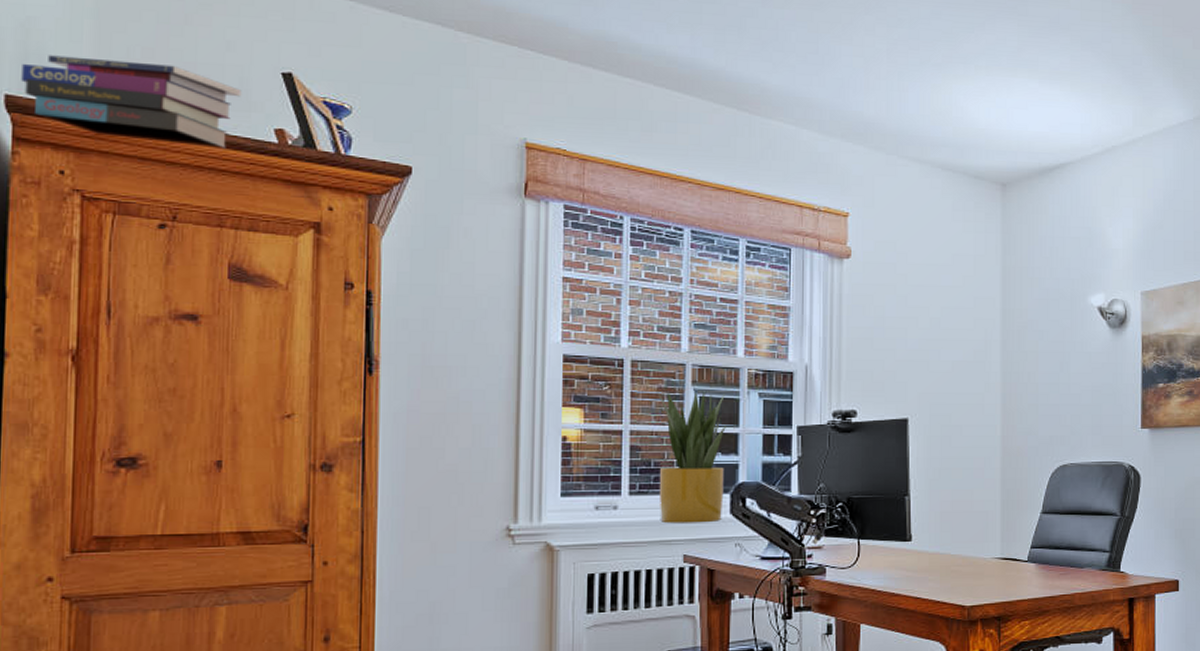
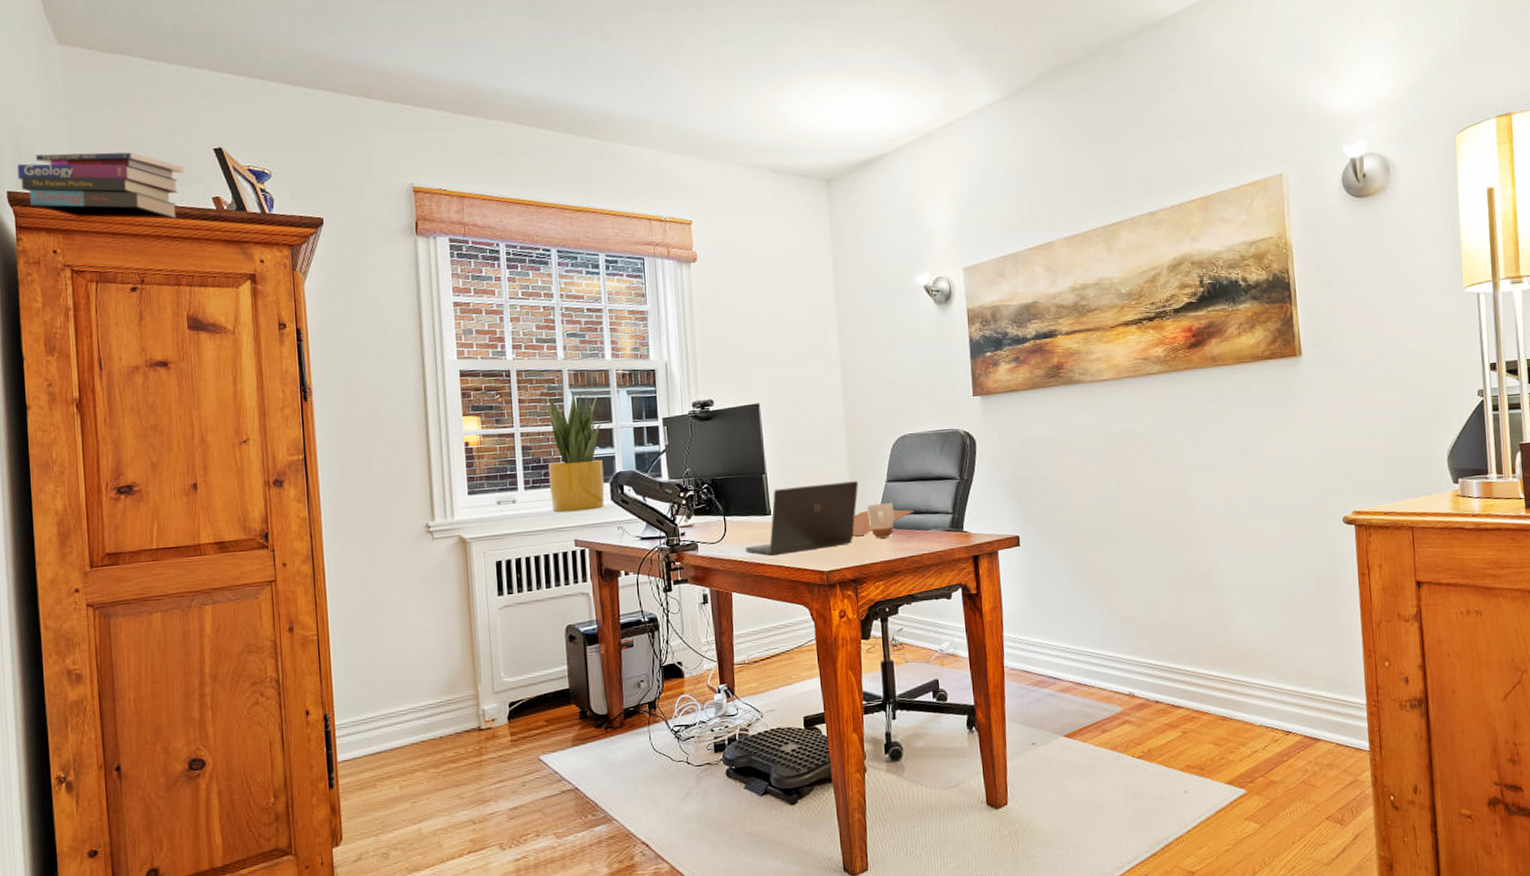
laptop: none [879,510,1010,586] -> present [745,481,858,556]
papers: none [1000,543,1069,571] -> present [852,509,914,537]
mug: none [1018,536,1048,574] -> present [867,503,895,539]

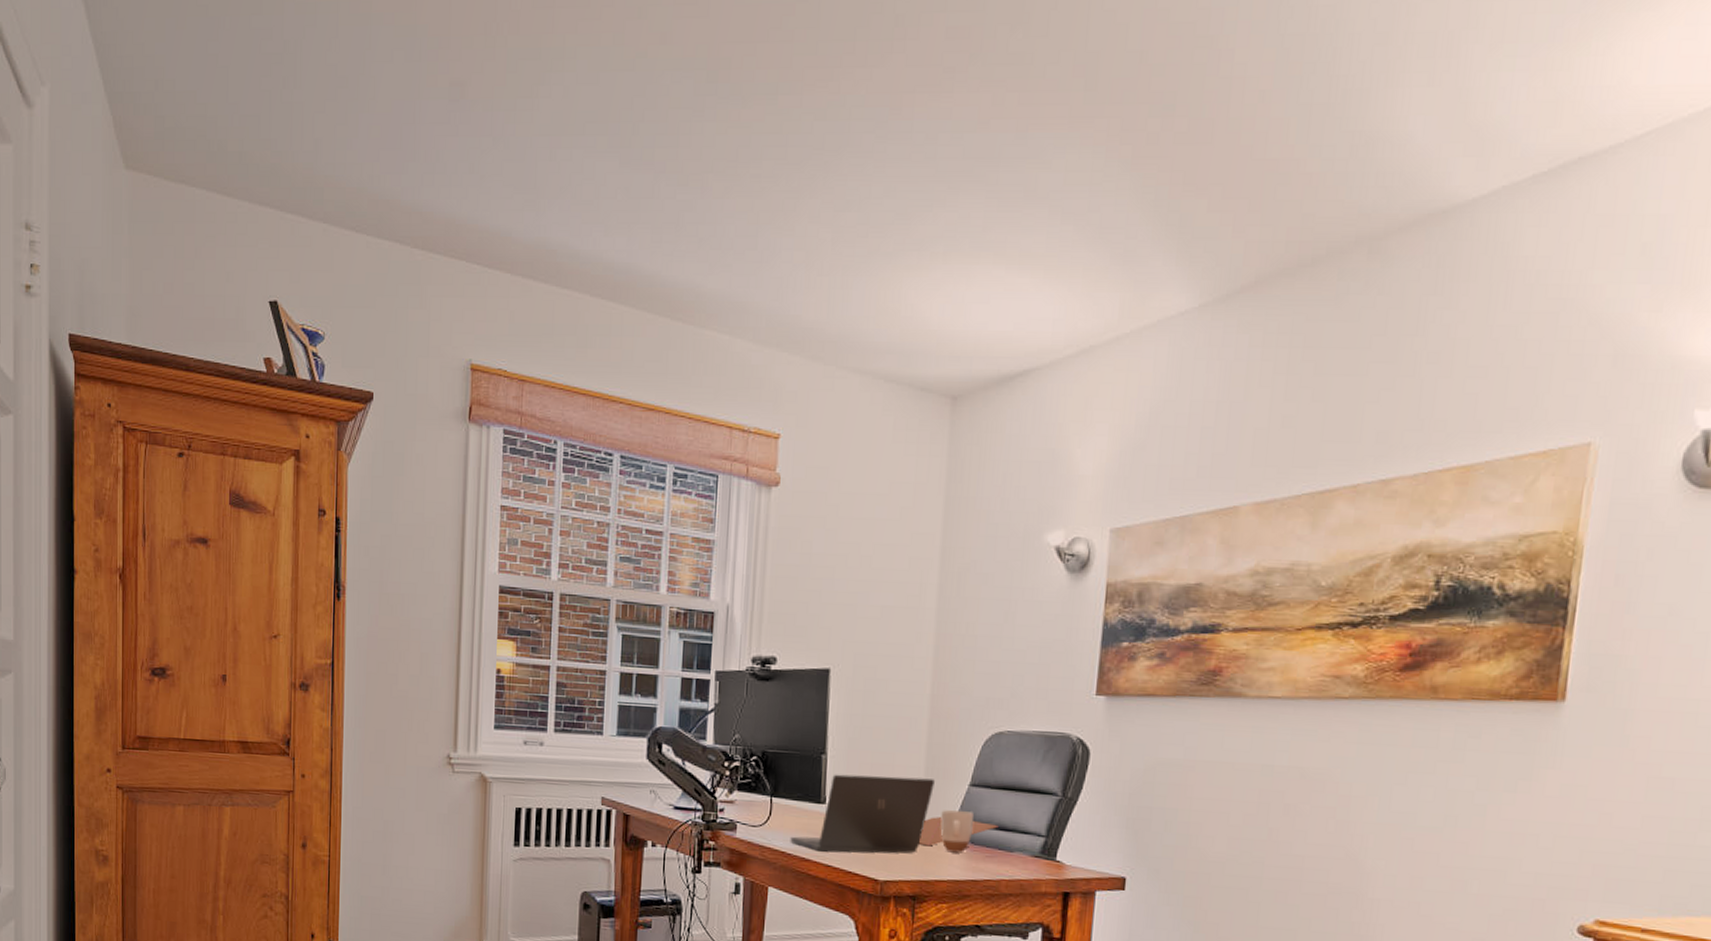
books: present [17,152,184,220] -> none [80,295,238,380]
planter: present [540,394,605,513] -> none [581,626,646,767]

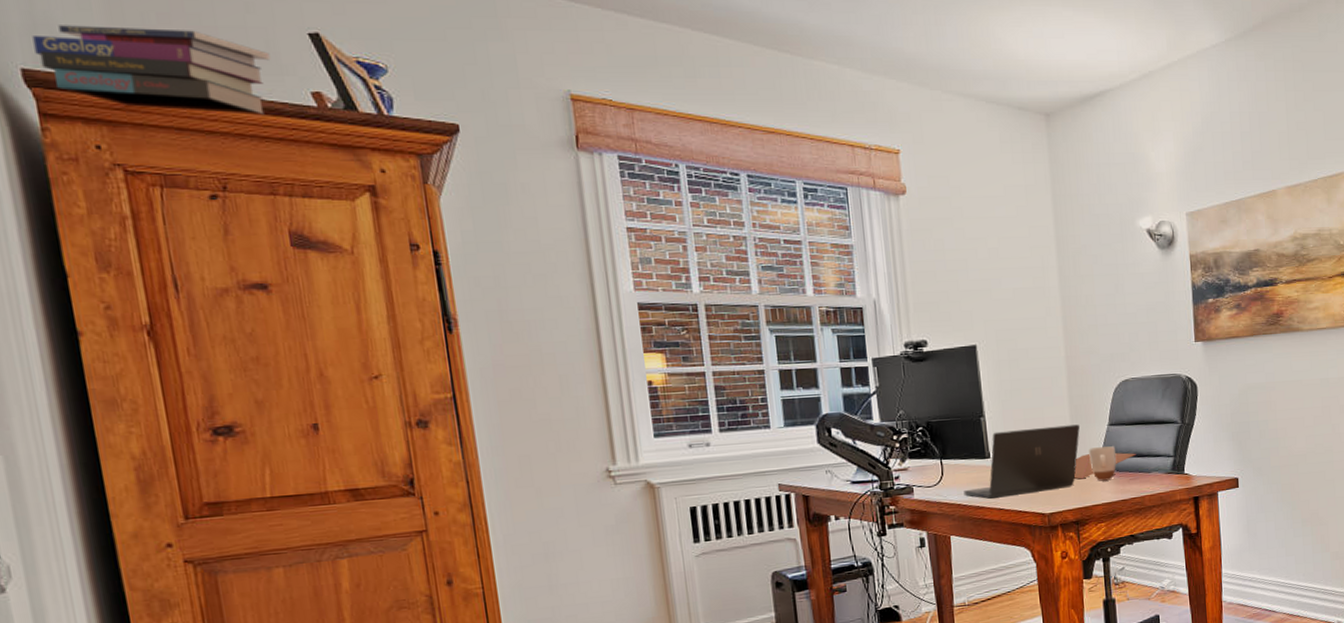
books: none [80,295,238,380] -> present [32,25,271,116]

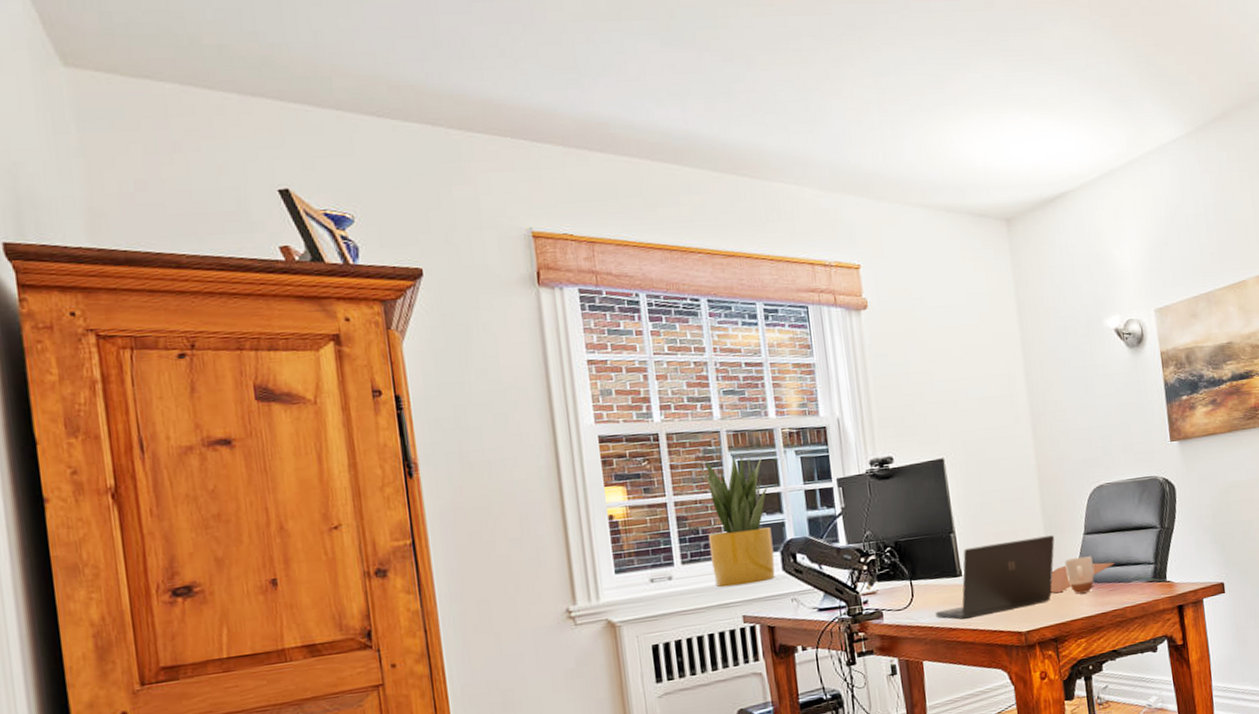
books: present [32,25,271,116] -> none [15,194,241,273]
planter: none [733,331,811,456] -> present [695,455,775,588]

